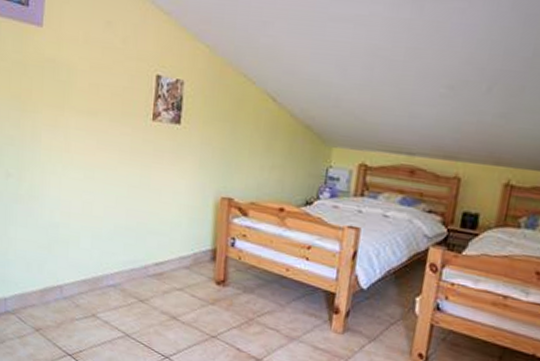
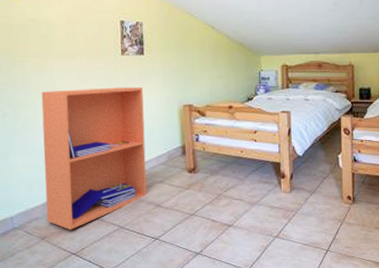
bookshelf: none [44,153,174,327] -> present [41,86,147,230]

